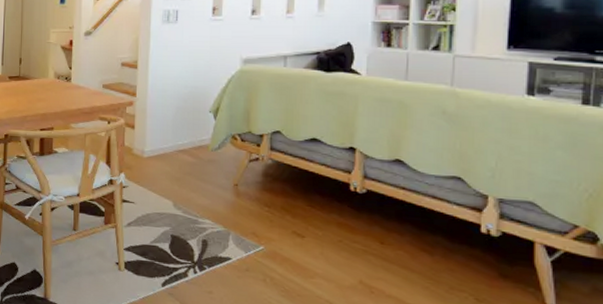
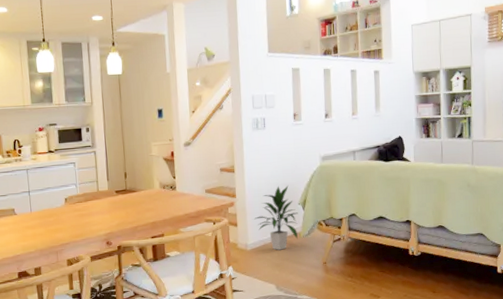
indoor plant: none [155,88,208,163] -> present [254,185,298,250]

